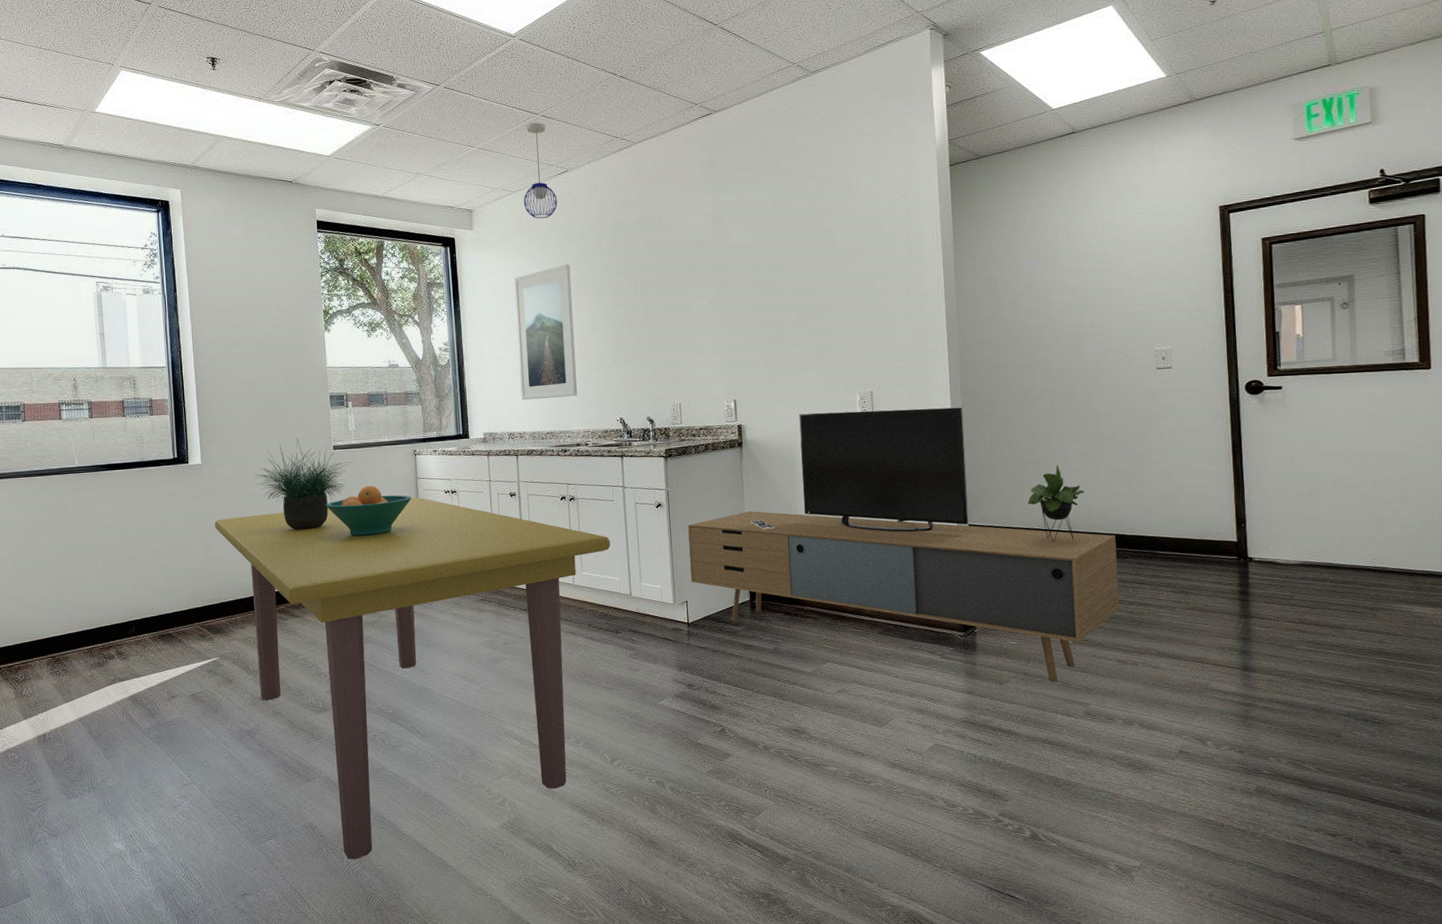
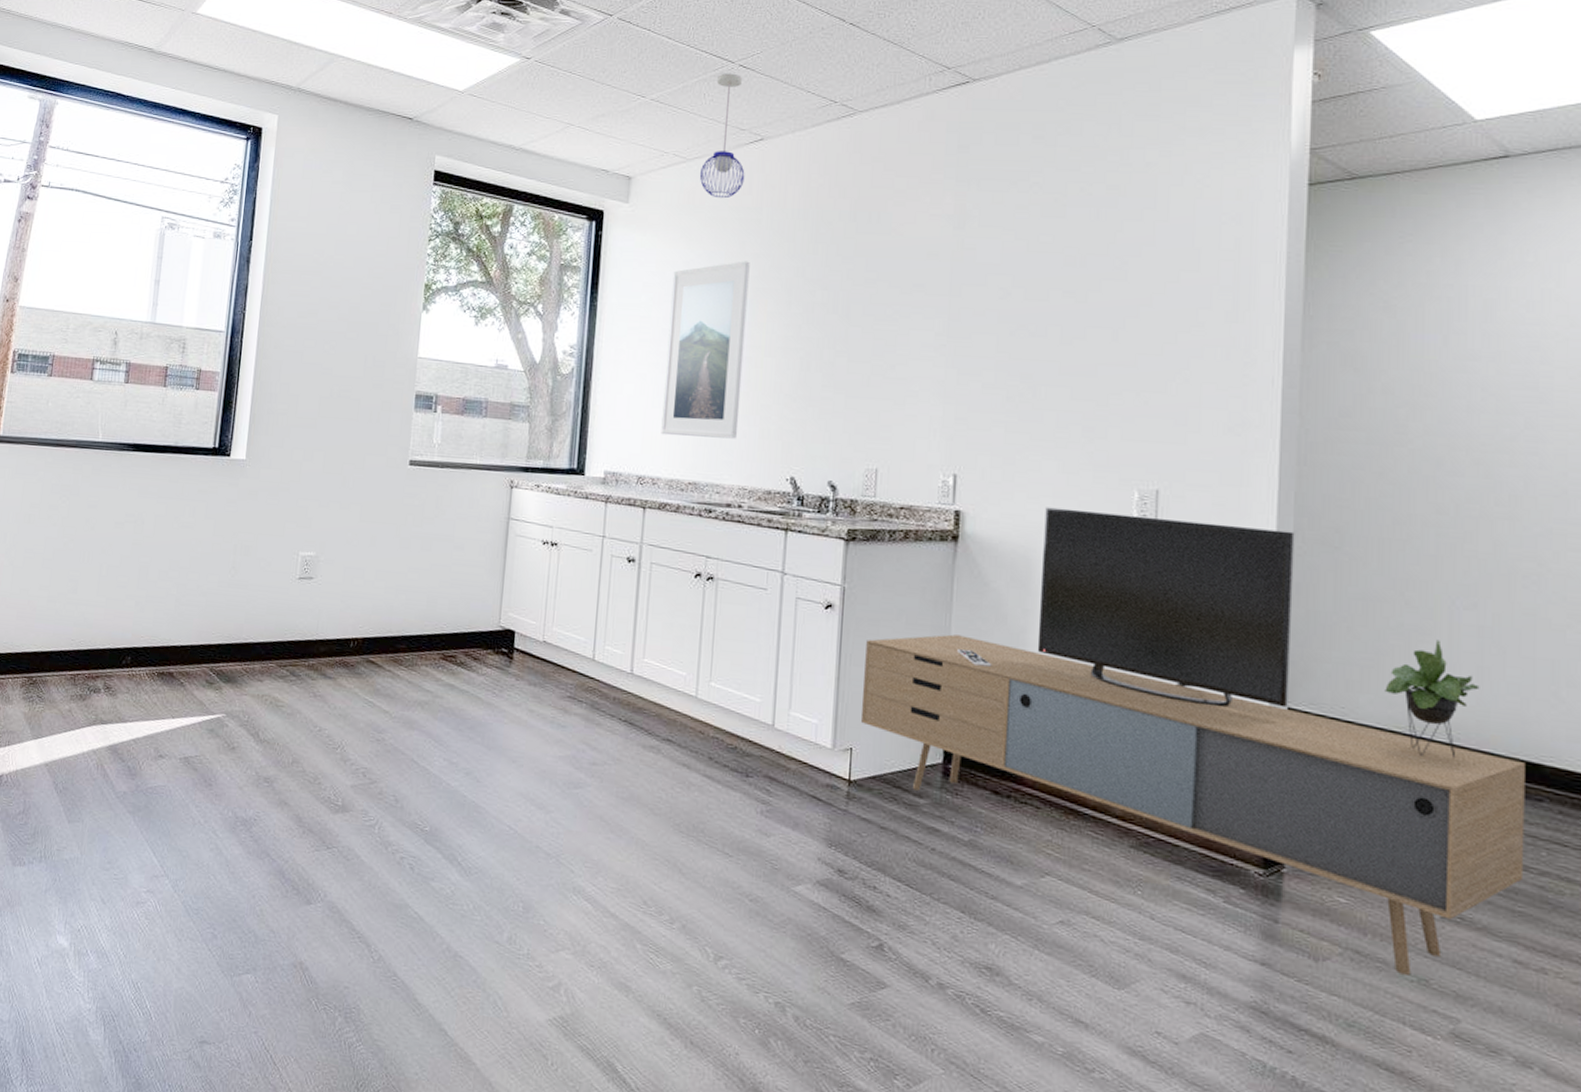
dining table: present [214,497,610,860] -> none [247,533,754,1026]
potted plant: present [254,437,354,530] -> none [306,442,432,565]
fruit bowl: present [326,485,411,536] -> none [388,518,498,586]

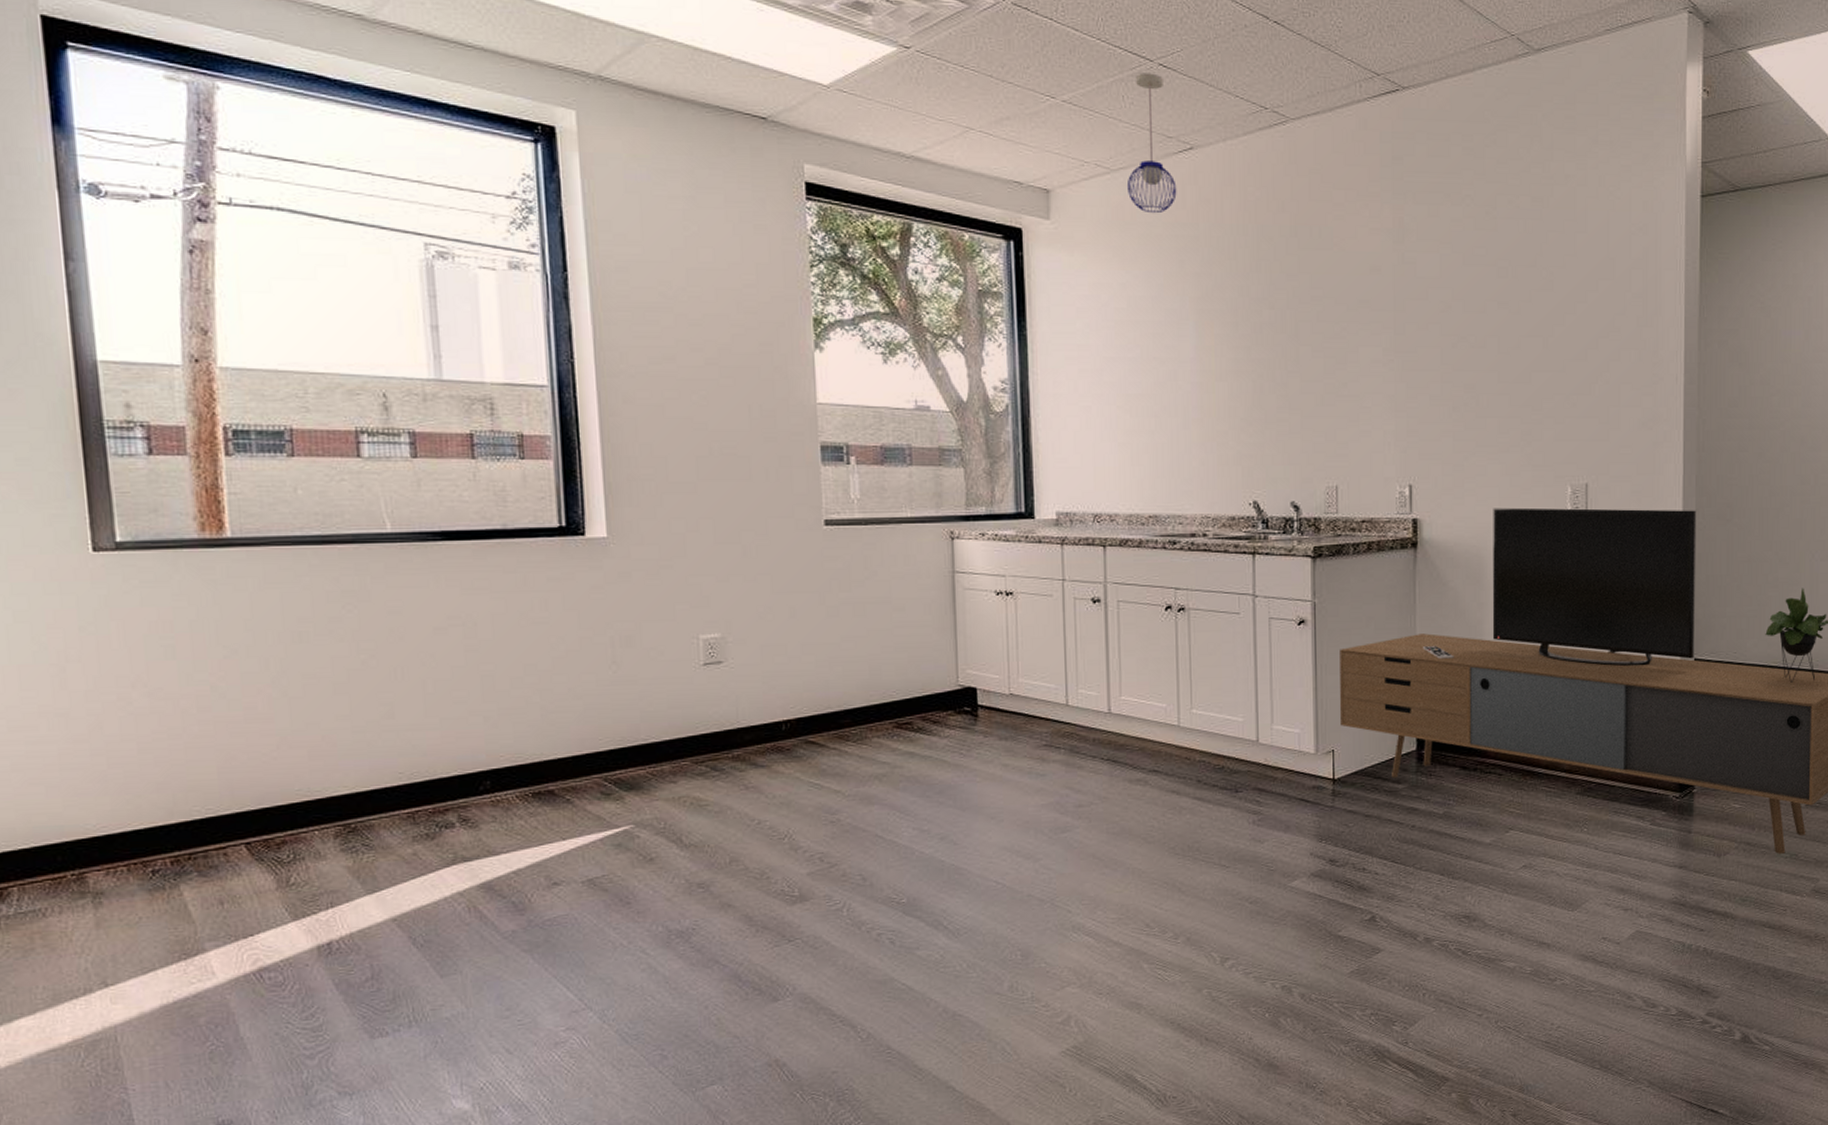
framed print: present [661,261,750,439] -> none [1109,281,1196,470]

